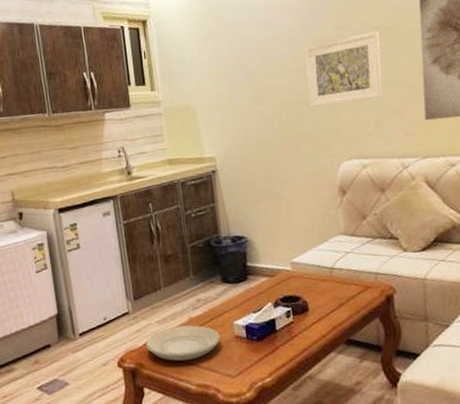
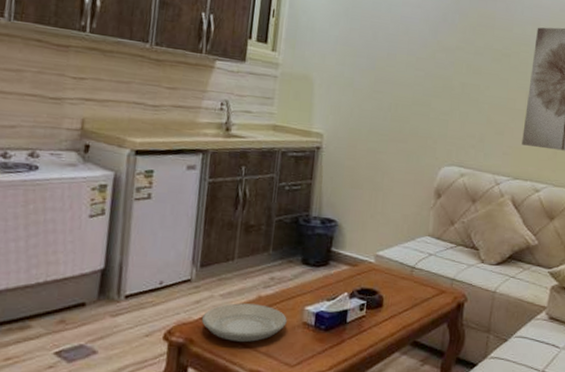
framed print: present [305,30,383,107] -> none [424,50,498,116]

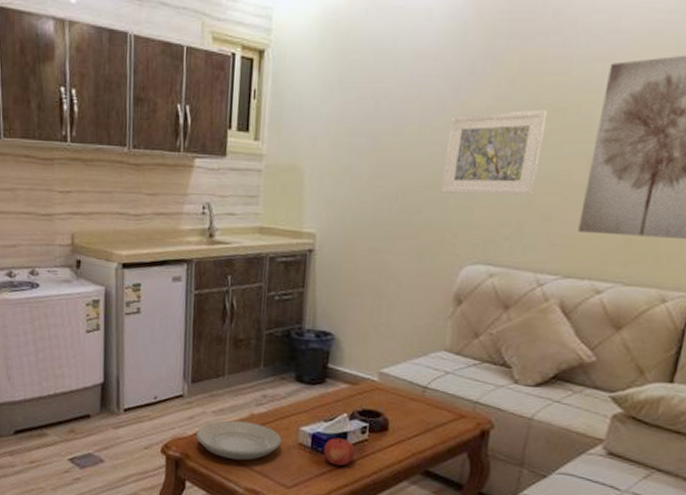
fruit: none [326,315,354,342] -> present [323,437,355,466]
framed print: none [424,50,498,116] -> present [440,109,548,196]

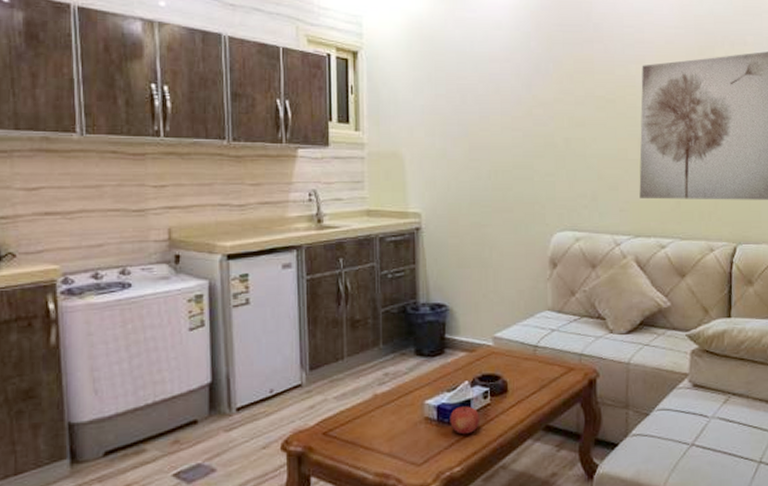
plate: present [195,420,282,461] -> none [317,403,407,446]
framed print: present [440,109,548,196] -> none [526,101,602,171]

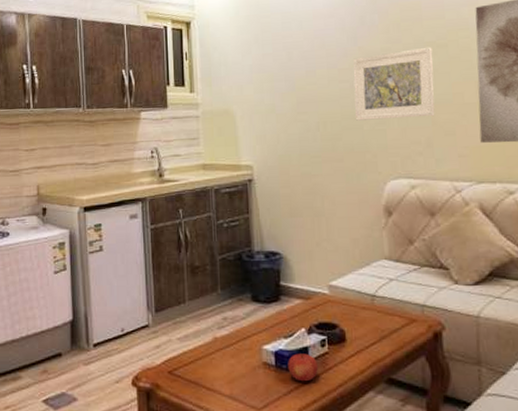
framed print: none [526,101,602,171] -> present [353,46,435,121]

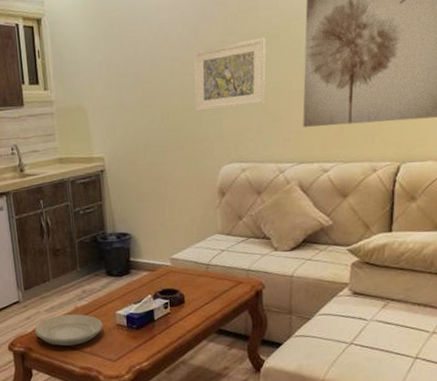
plate: none [163,346,246,386] -> present [34,314,103,346]
fruit: present [288,353,318,382] -> none [137,315,162,337]

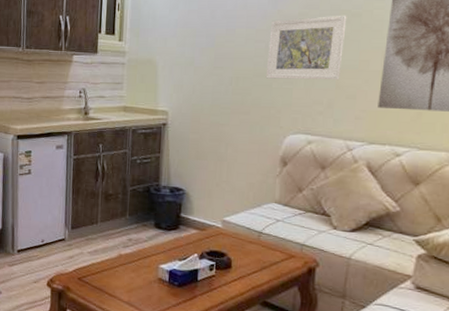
plate: present [34,314,103,346] -> none [75,259,144,293]

